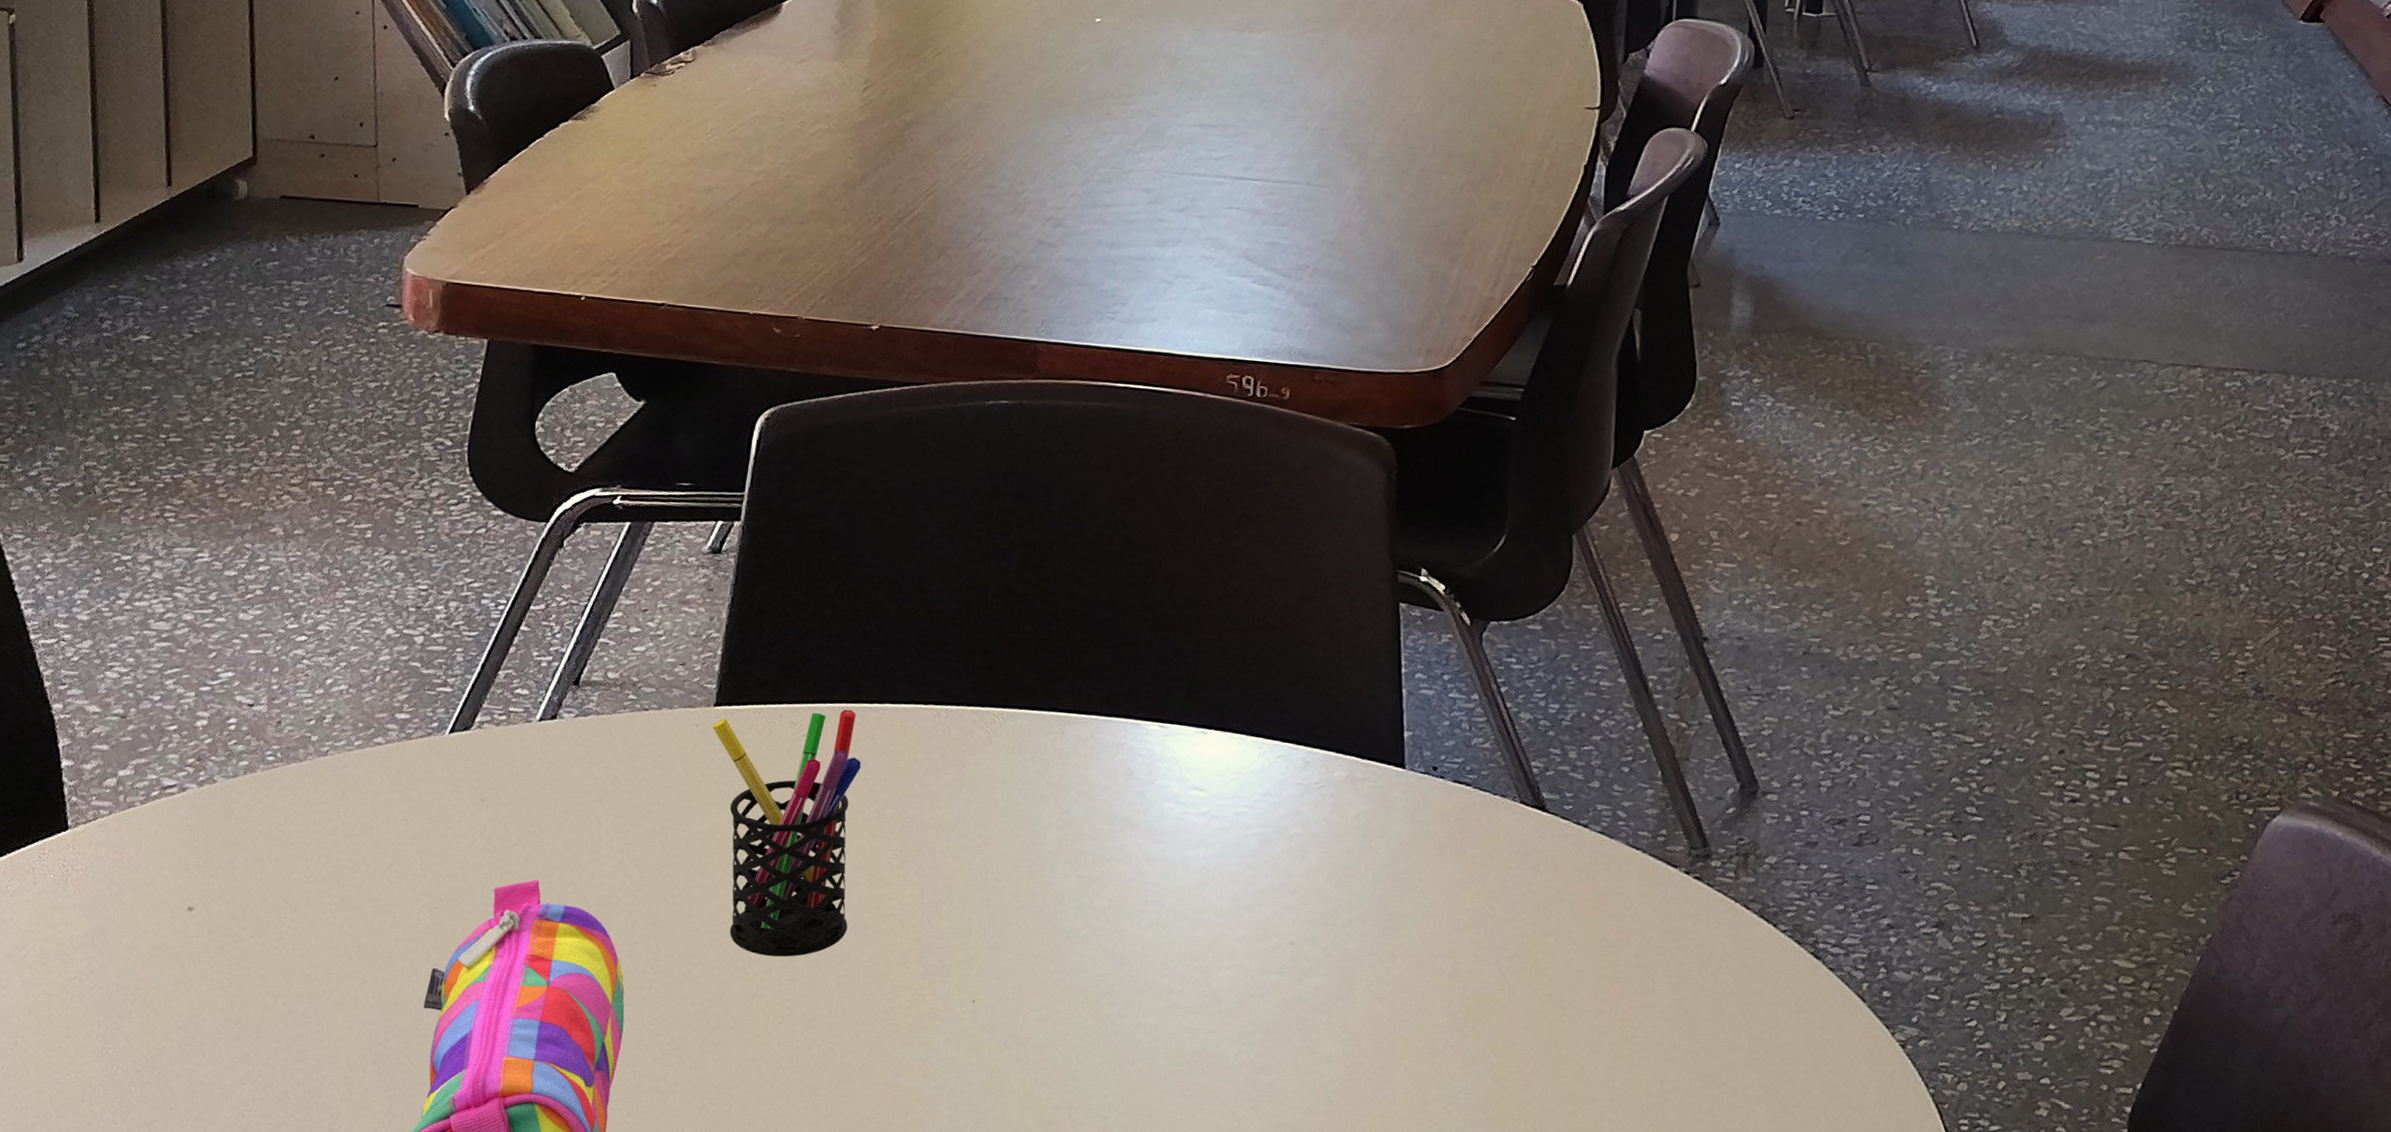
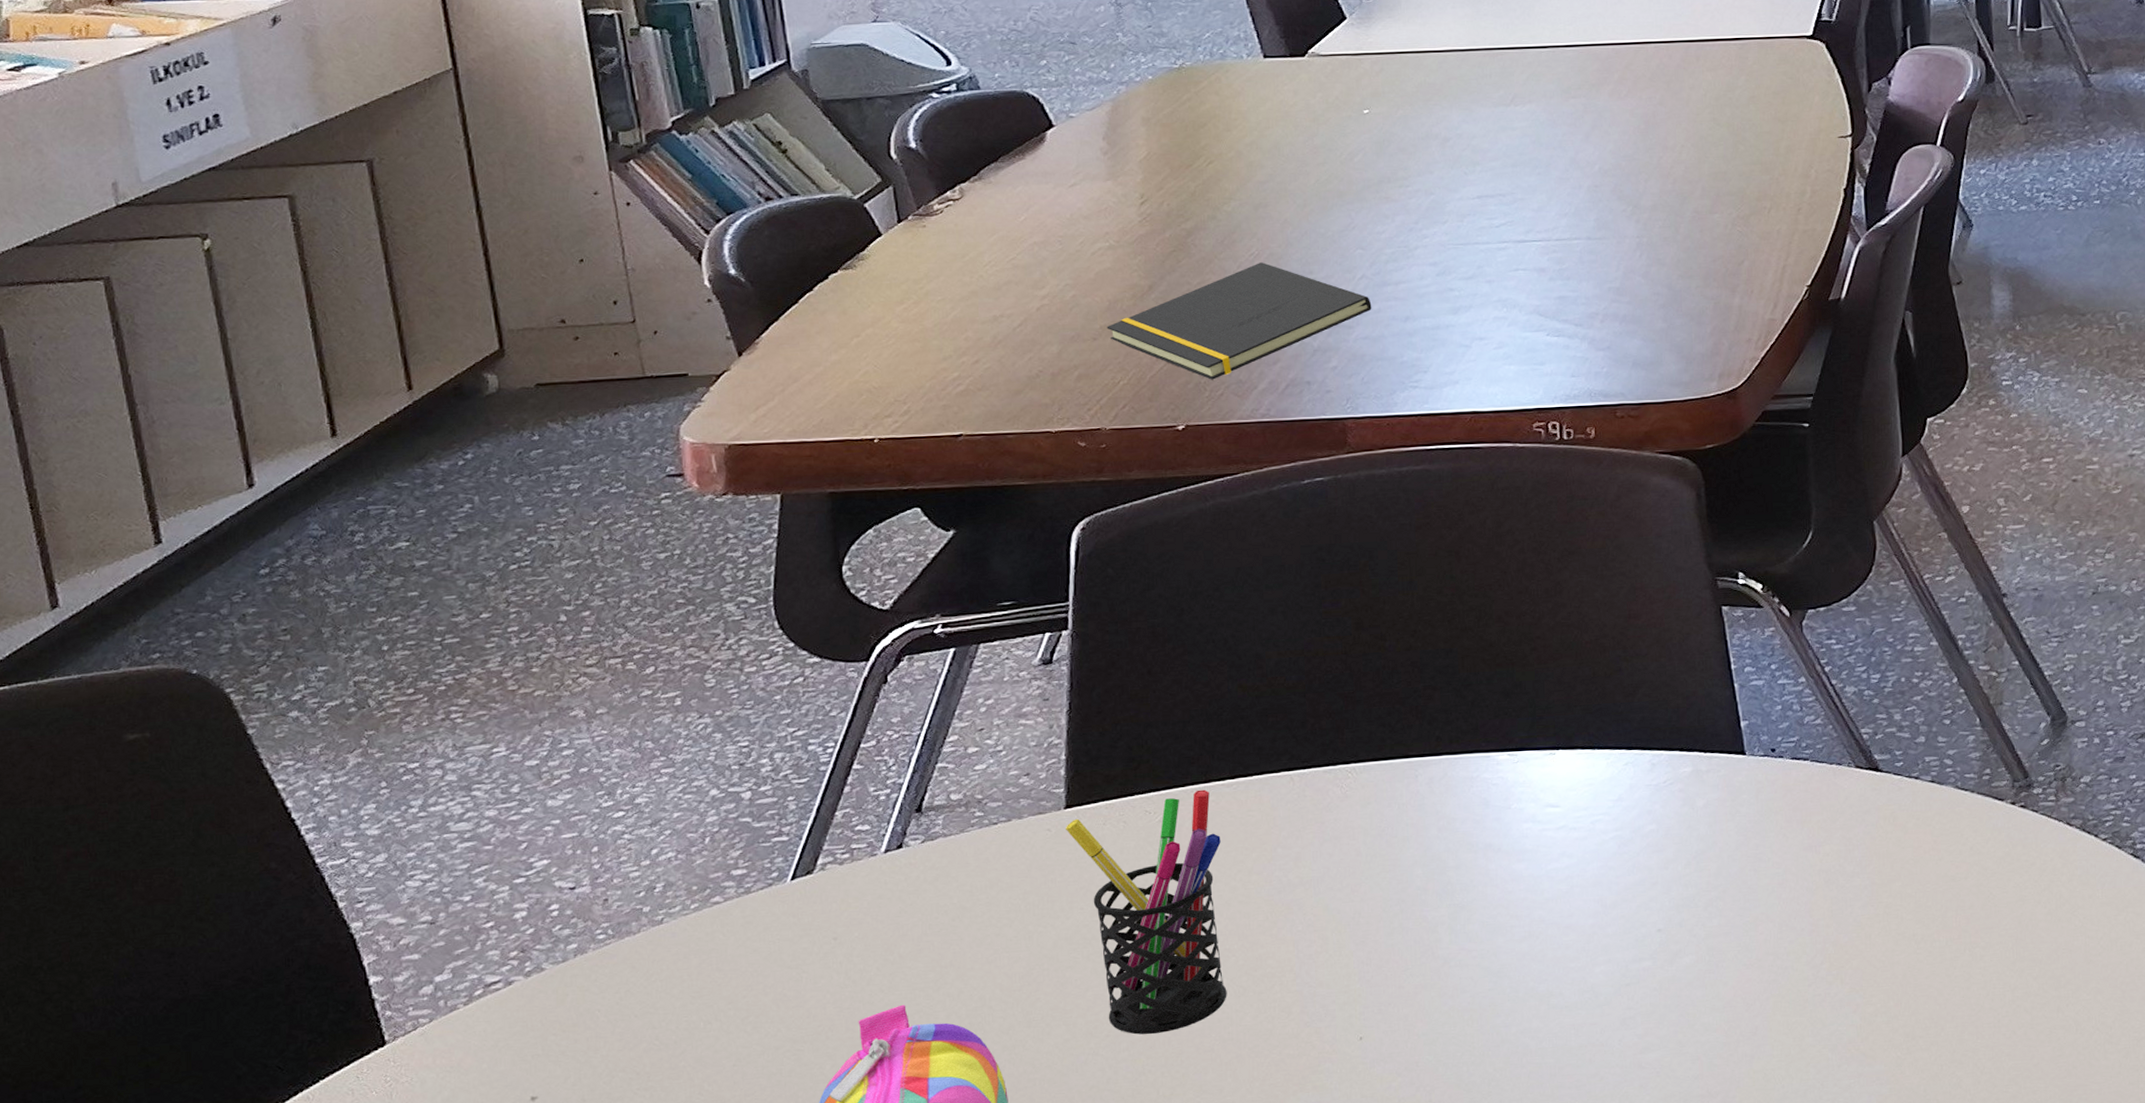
notepad: none [815,166,1079,282] -> present [1106,262,1372,380]

